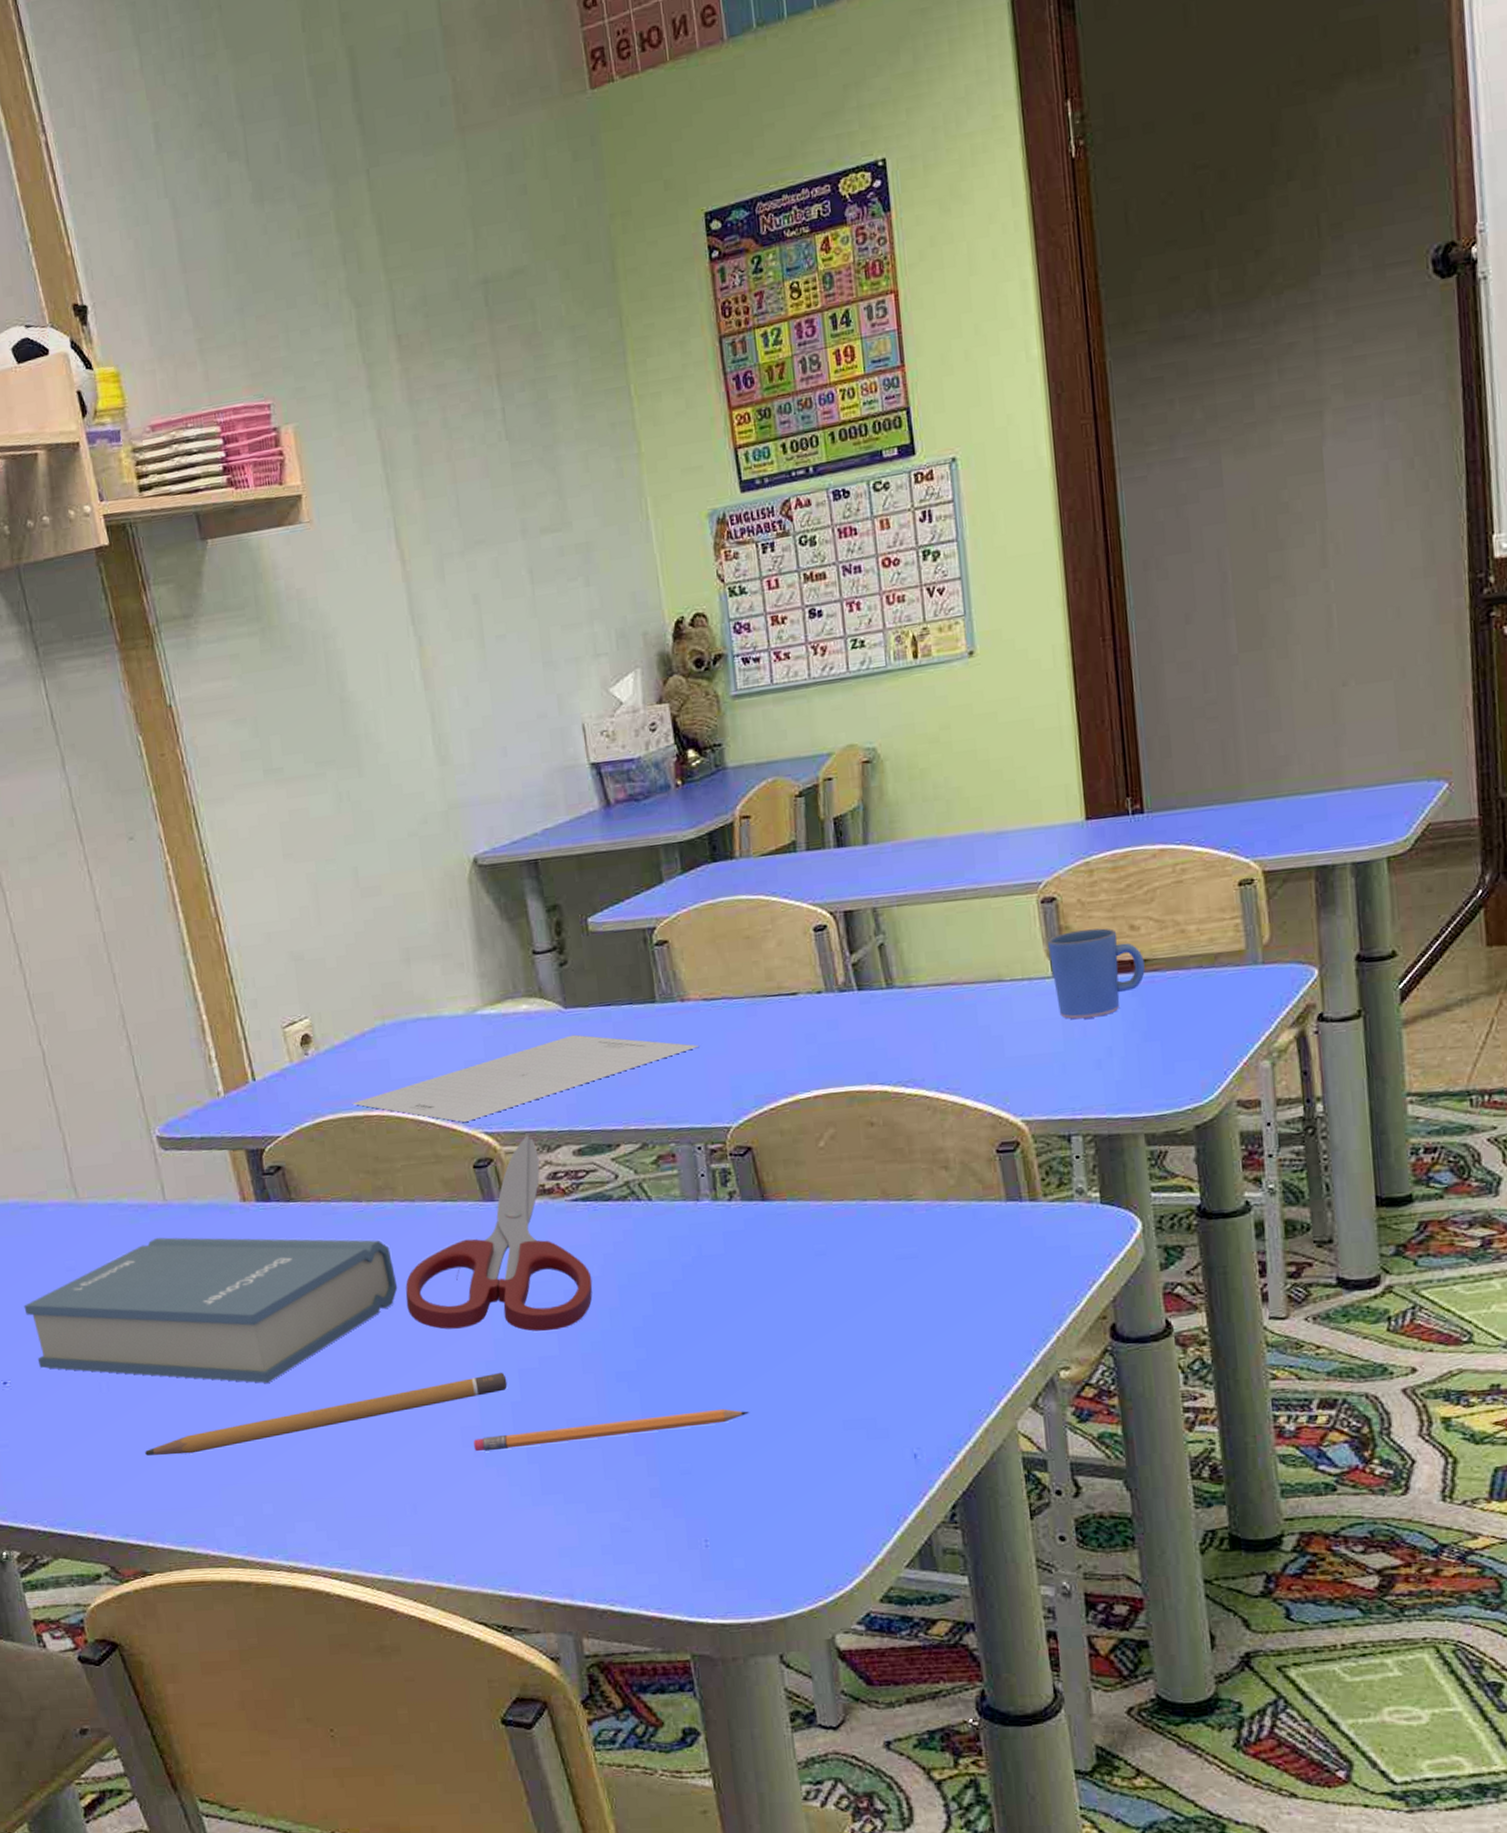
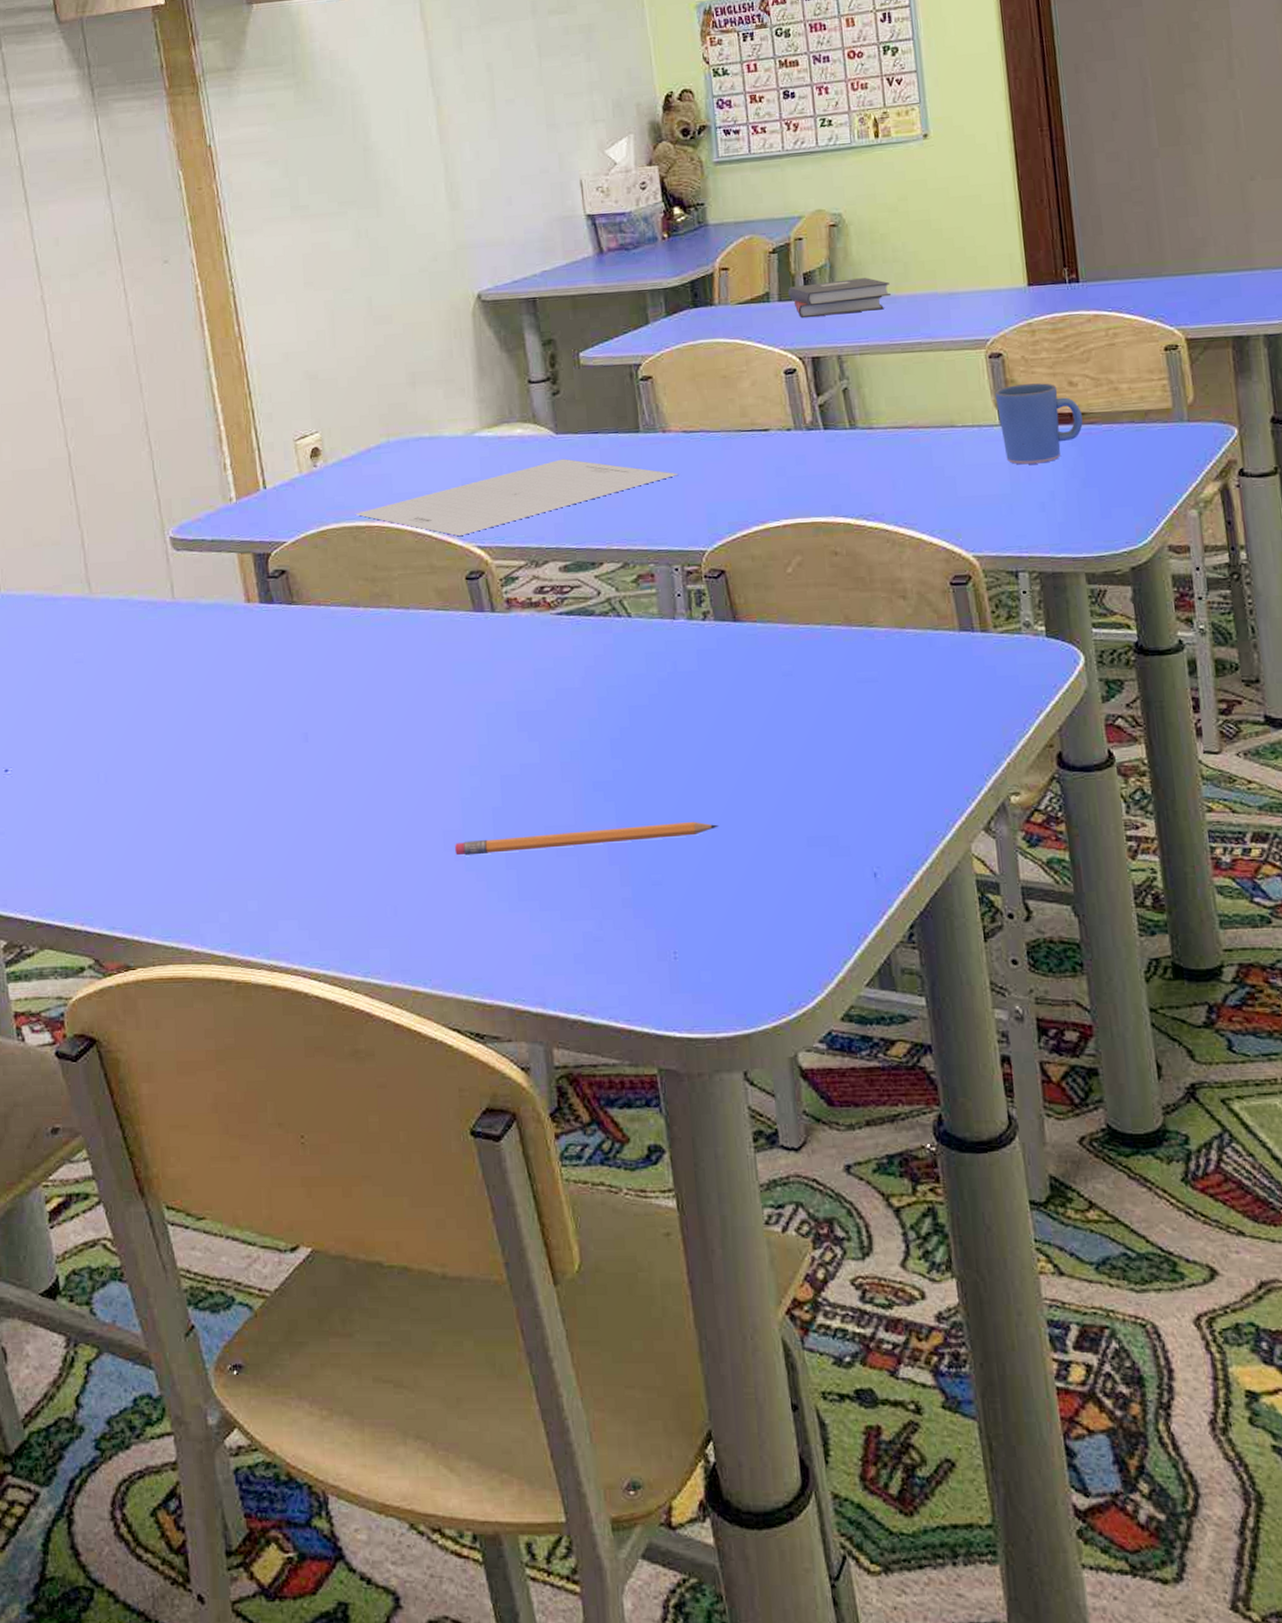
hardback book: present [24,1237,398,1383] -> none [31,633,390,780]
pencil: present [145,1372,508,1456] -> none [137,777,490,849]
scissors: present [405,1135,593,1332] -> none [396,551,574,740]
hardback book: none [816,819,933,869] -> present [787,278,892,319]

